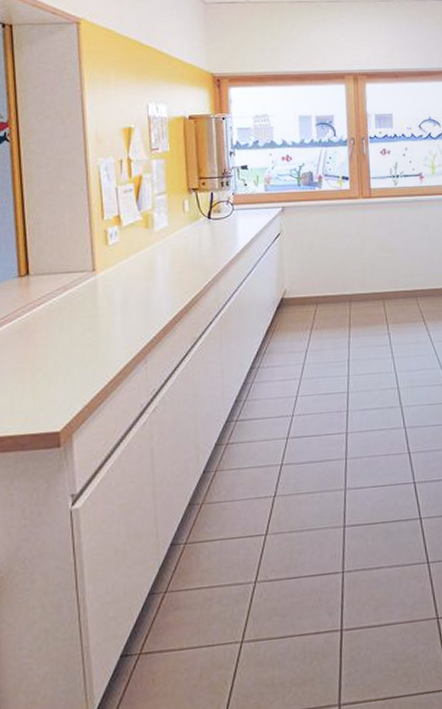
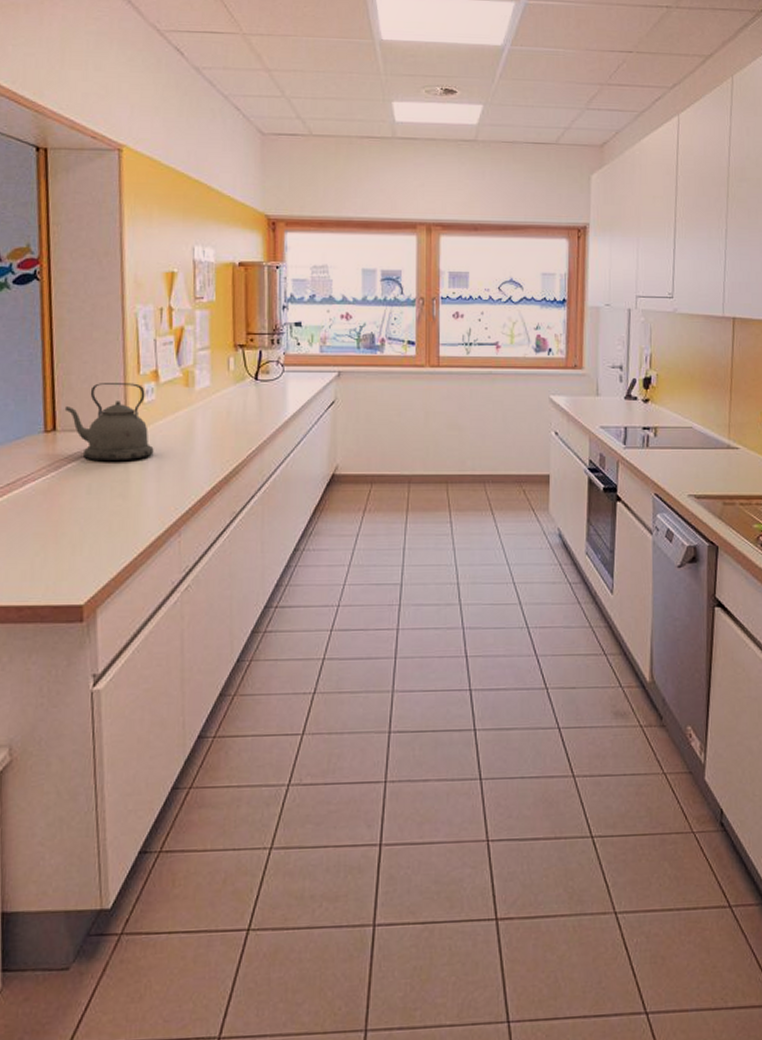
kettle: none [36,228,119,300] -> present [64,383,154,462]

